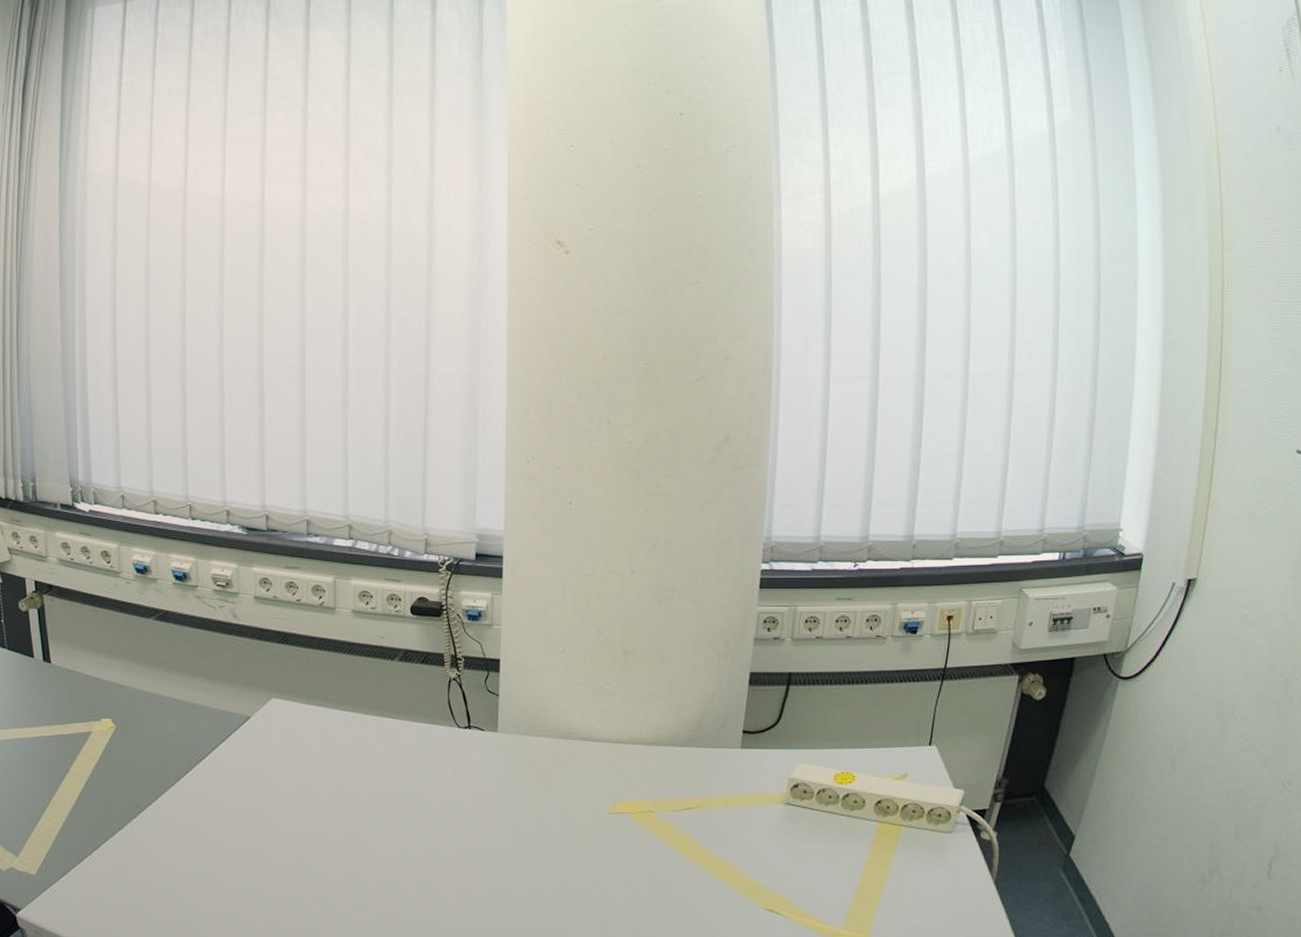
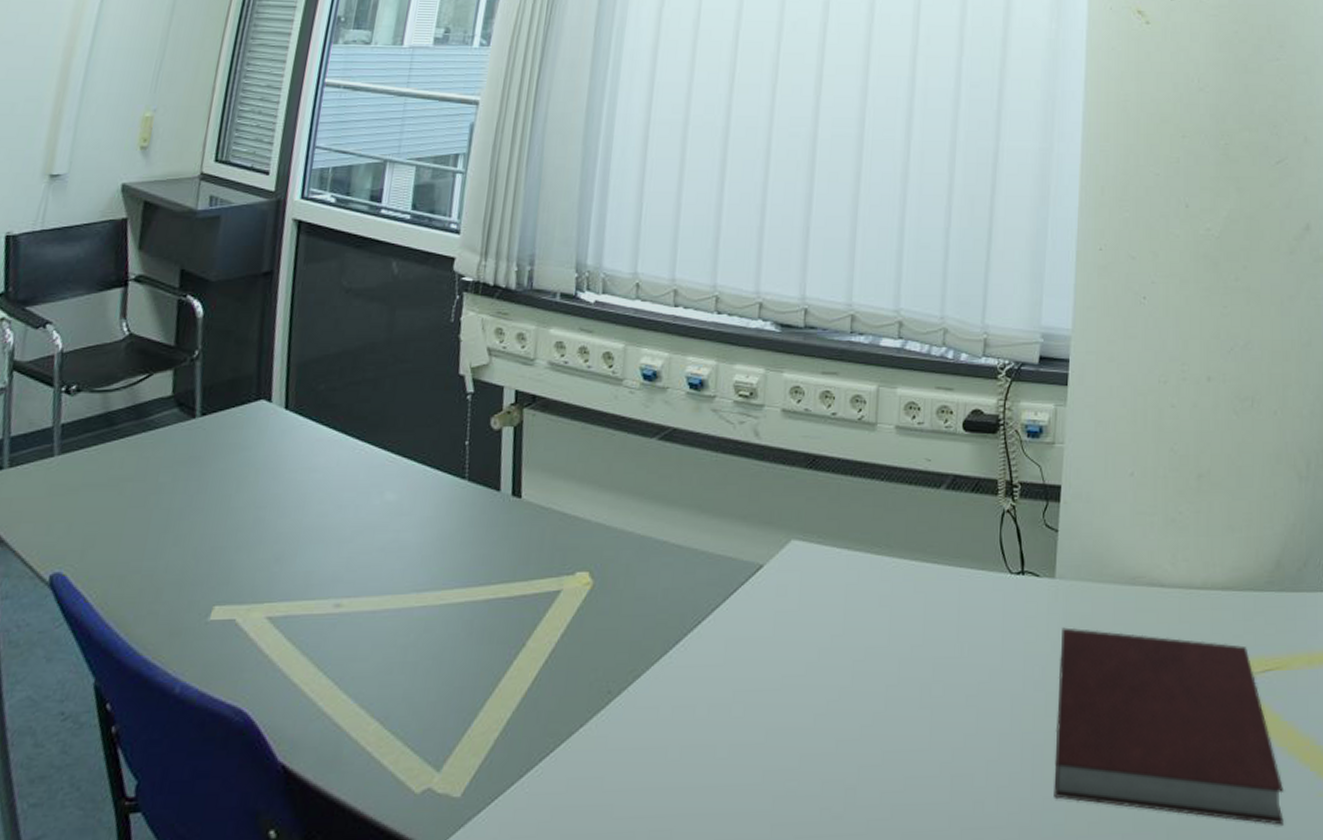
notebook: none [503,770,703,925] -> present [1054,627,1284,825]

